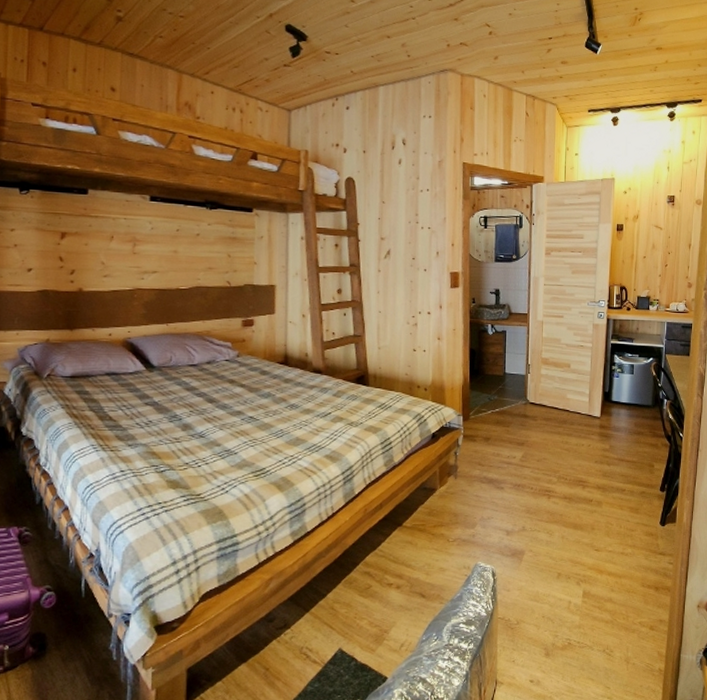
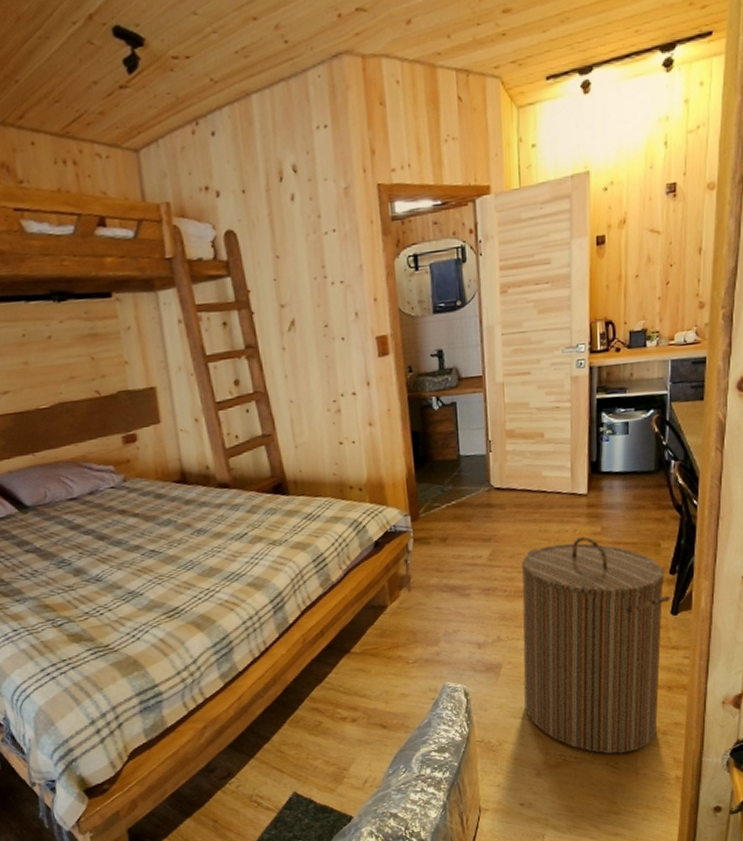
laundry hamper: none [540,451,661,643] -> present [522,537,671,754]

